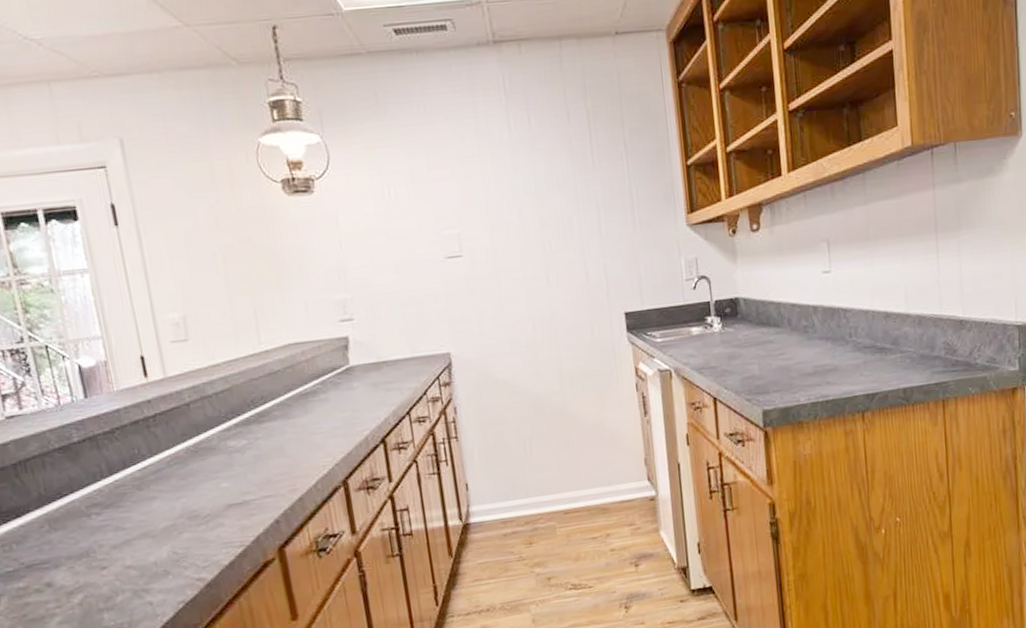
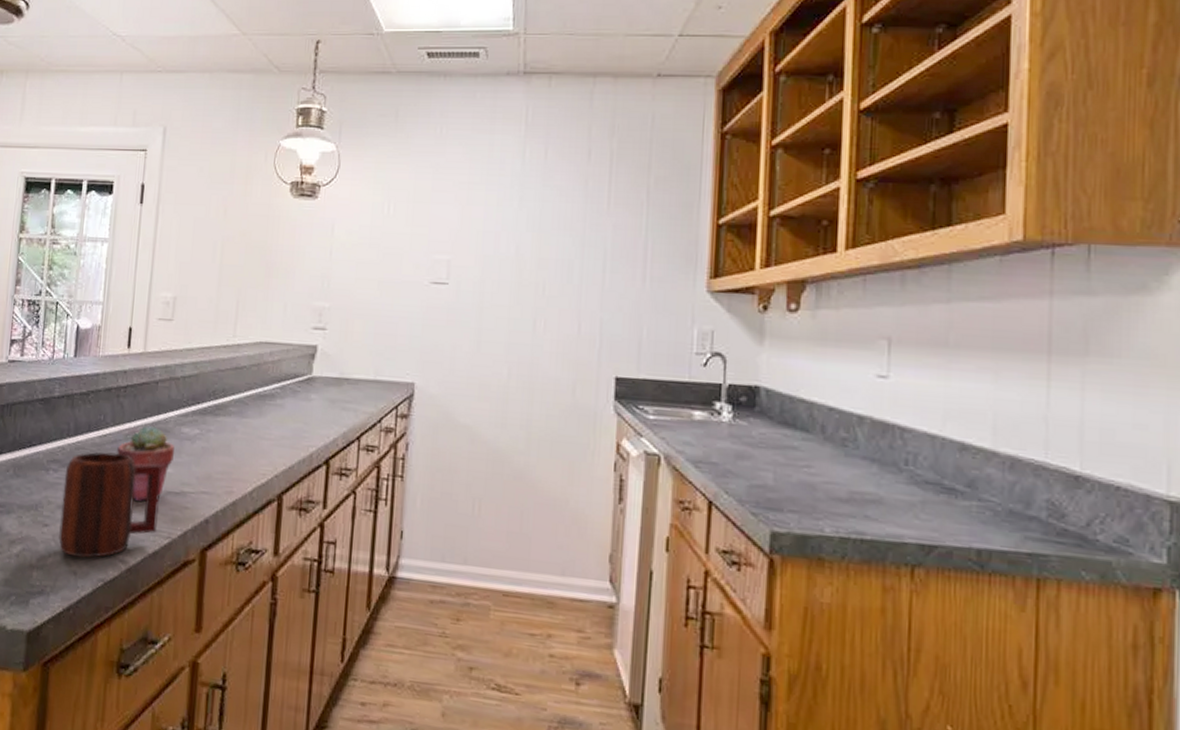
mug: none [110,480,229,589] -> present [59,452,162,558]
potted succulent: none [161,447,227,521] -> present [116,425,175,501]

